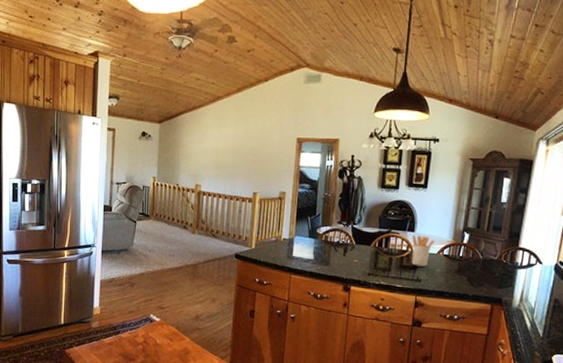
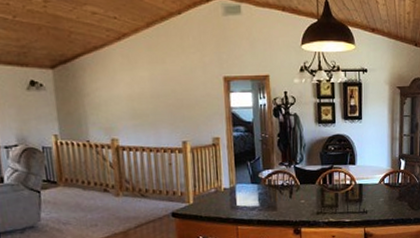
utensil holder: present [411,235,435,267] -> none [354,167,375,198]

